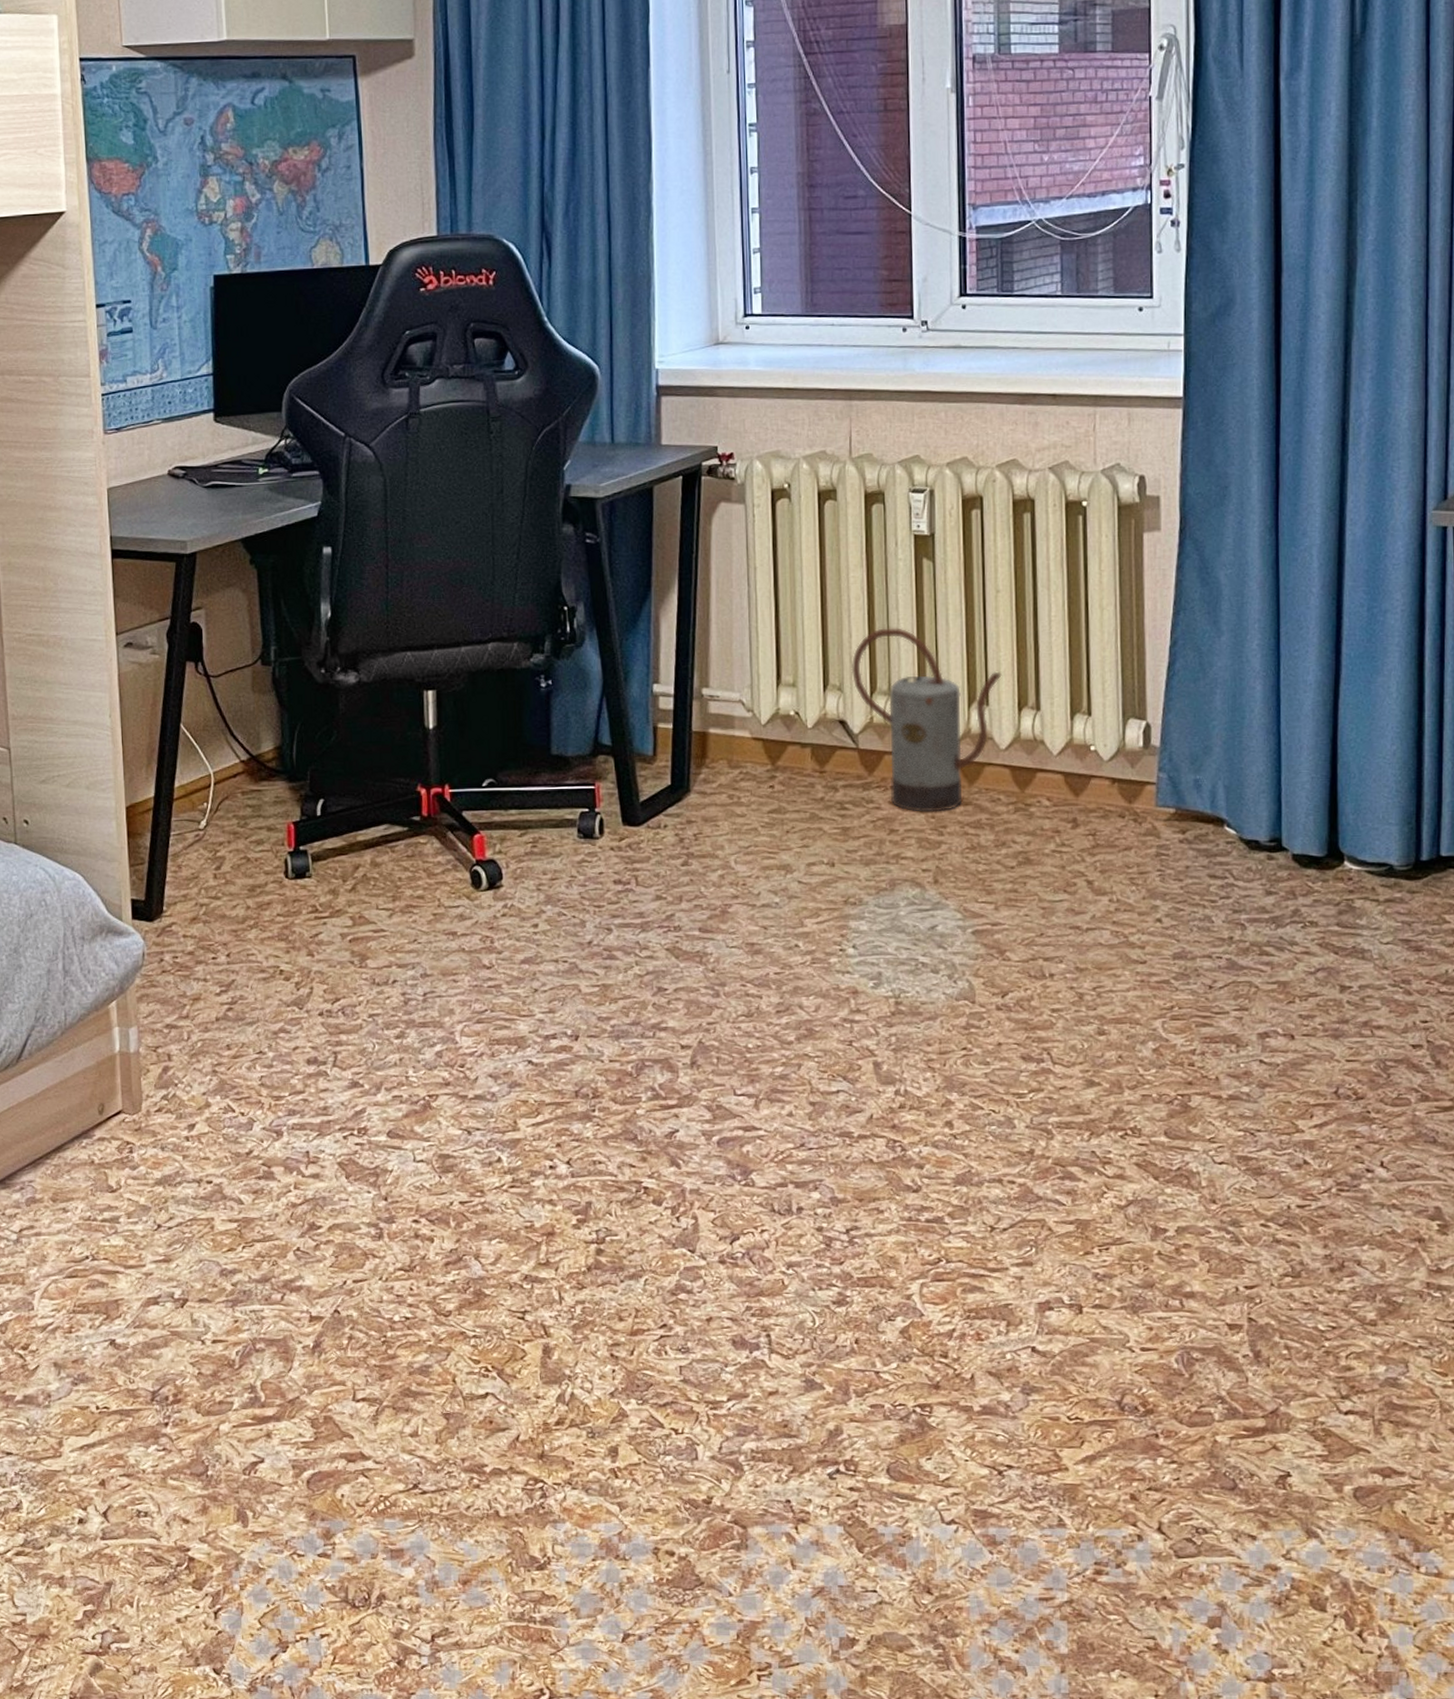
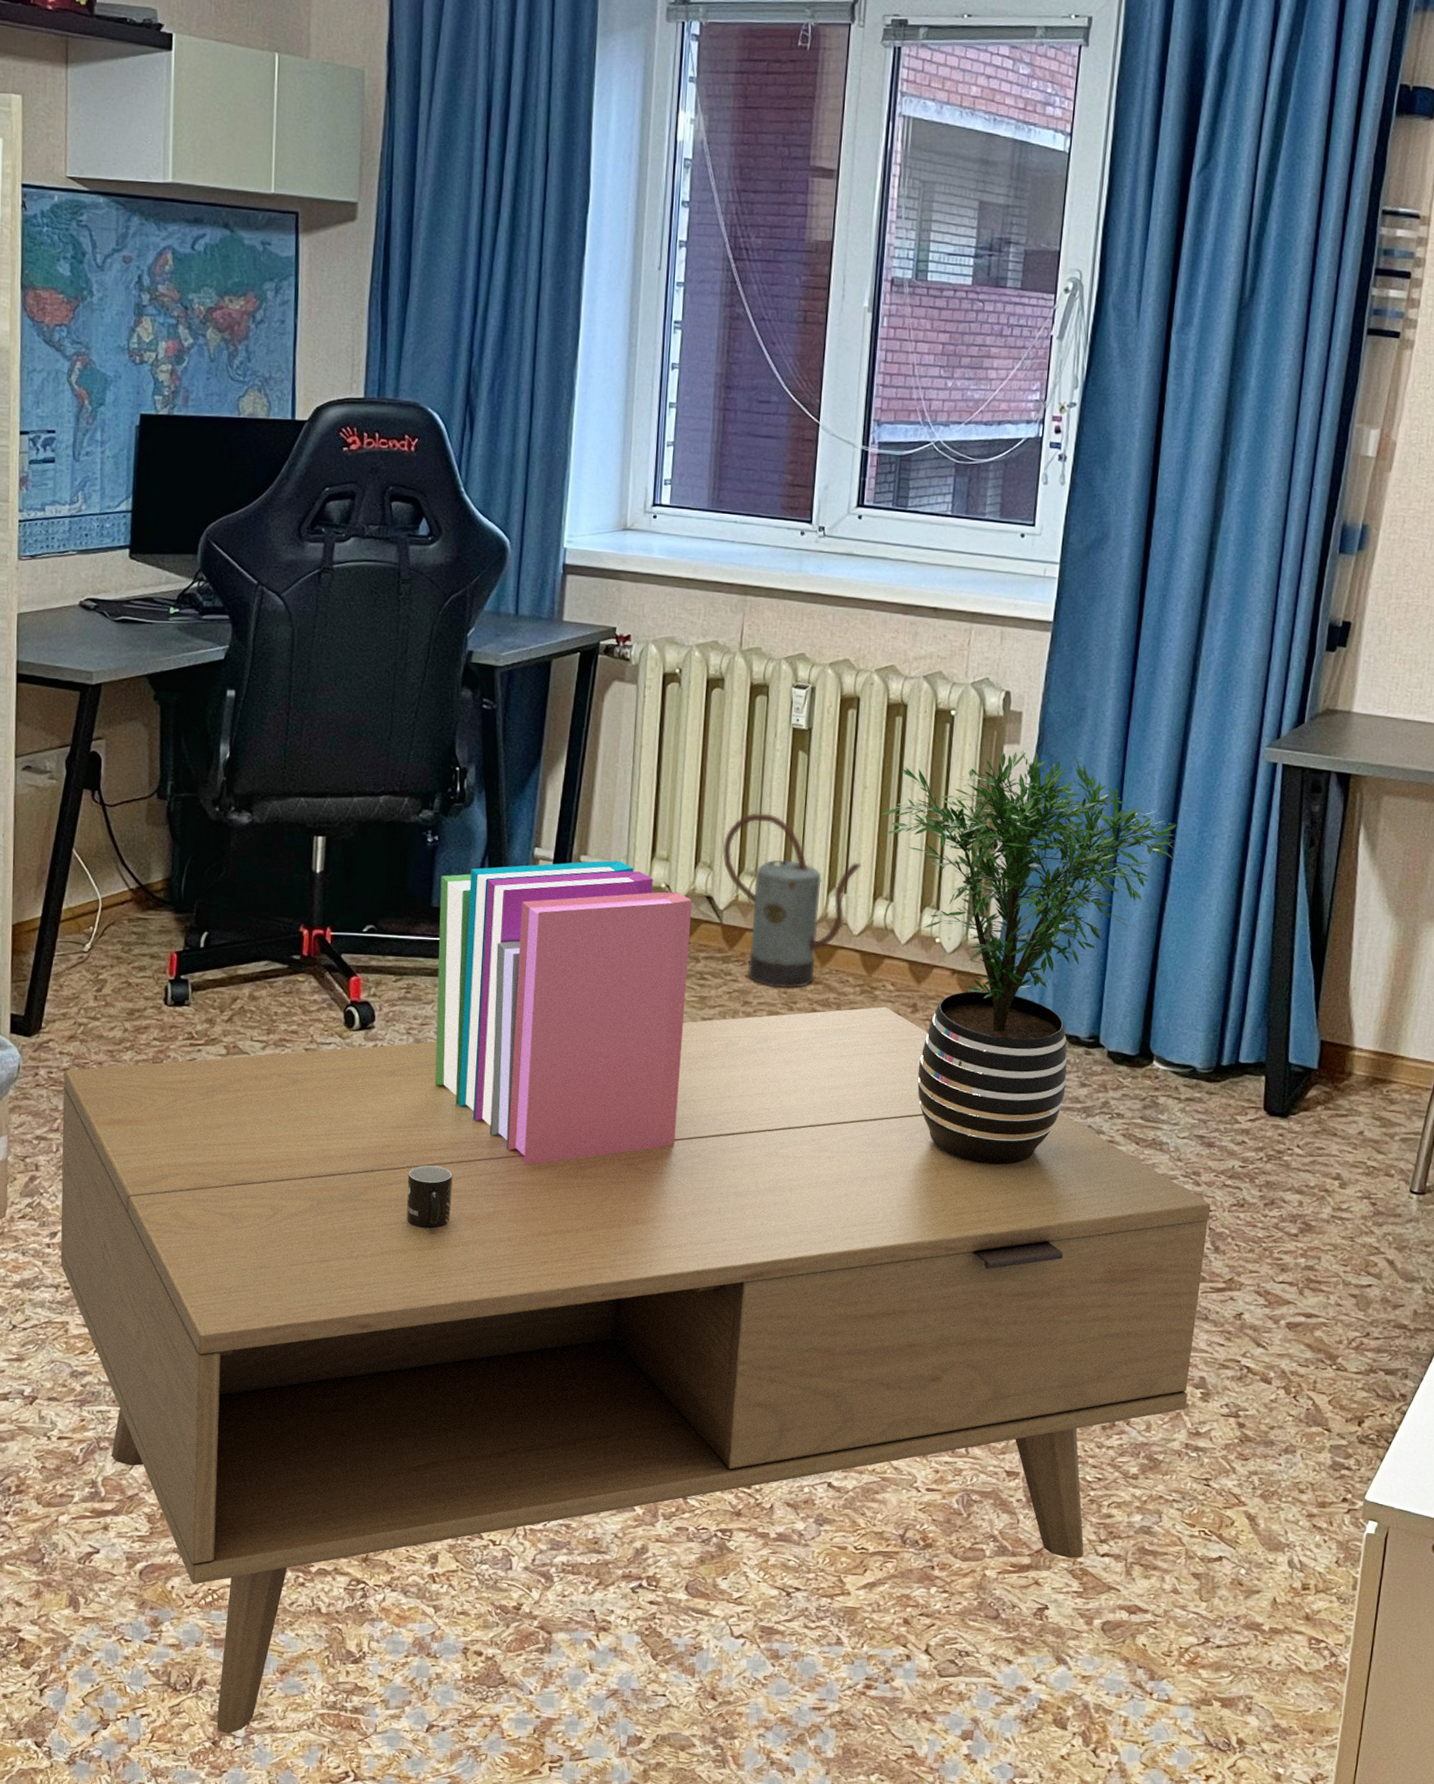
coffee table: none [189,824,1426,1652] -> present [60,1006,1211,1734]
mug: none [551,1029,599,1096] -> present [406,1165,453,1229]
books: none [558,691,830,1021] -> present [434,860,693,1165]
potted plant: none [1017,537,1344,987] -> present [881,750,1177,1165]

